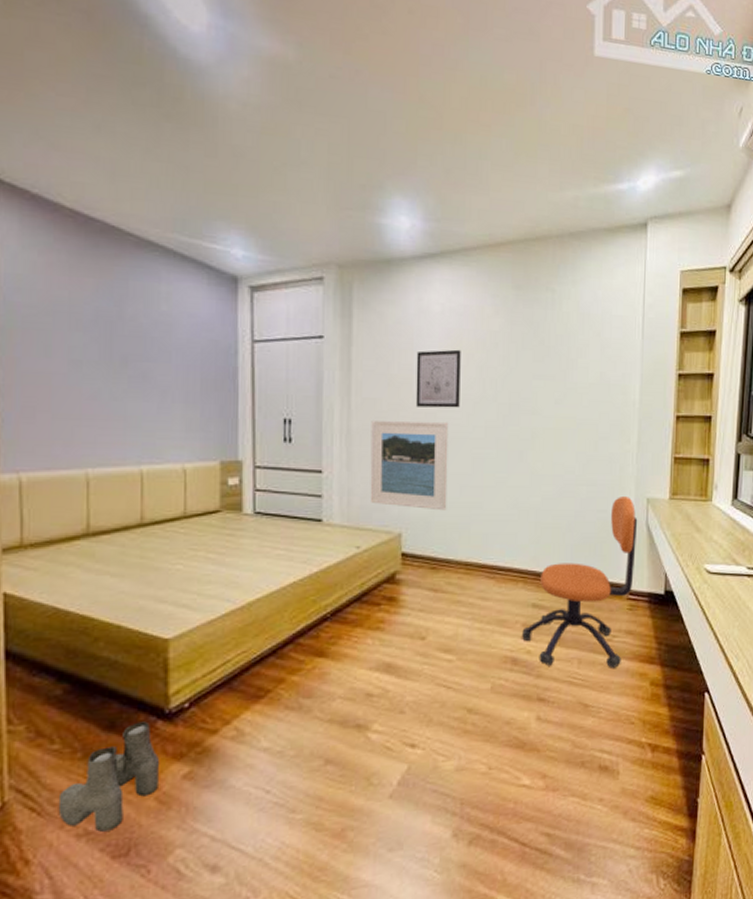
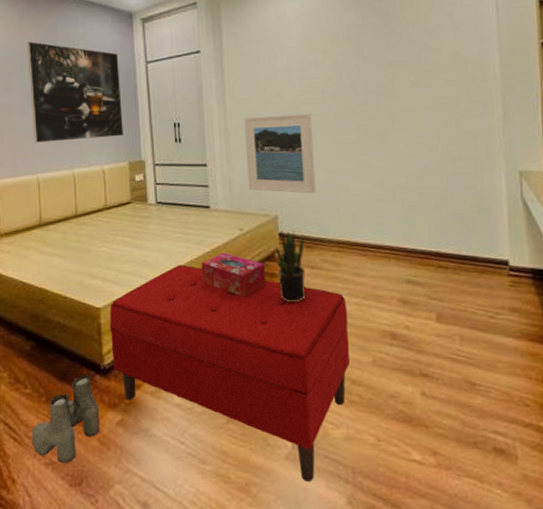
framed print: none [79,291,216,429] -> present [27,41,123,143]
bench: none [180,587,470,819] -> present [109,264,350,481]
tissue box: none [306,573,382,624] -> present [201,252,265,297]
potted plant: none [396,550,429,629] -> present [276,230,306,303]
wall art: present [415,349,461,408] -> none [278,47,320,102]
office chair: present [522,497,638,668] -> none [399,171,513,346]

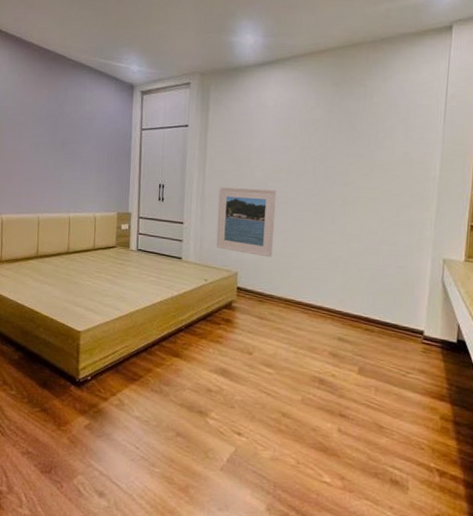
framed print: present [27,41,123,143] -> none [38,98,118,190]
boots: present [31,375,100,463] -> none [13,384,72,454]
bench: present [109,264,350,481] -> none [86,303,287,490]
tissue box: present [201,252,265,297] -> none [168,297,222,336]
potted plant: present [276,230,306,303] -> none [232,285,258,346]

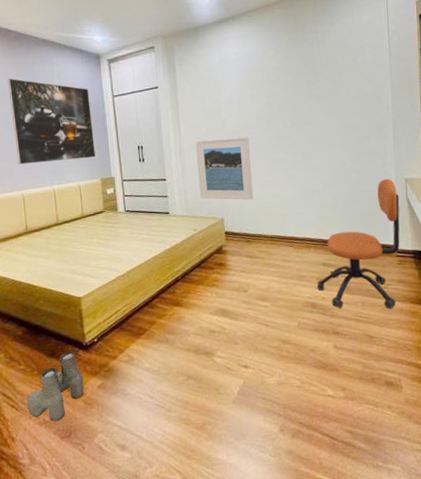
boots: none [13,384,72,454] -> present [26,351,84,421]
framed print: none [38,98,118,190] -> present [7,78,96,165]
office chair: none [328,256,434,400] -> present [317,179,400,309]

